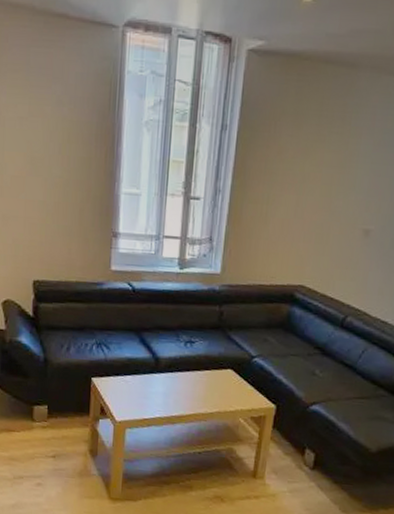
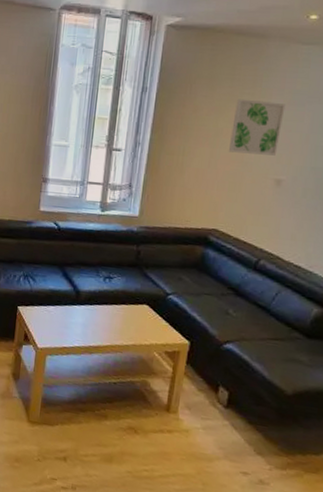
wall art: none [315,138,376,203] -> present [228,98,286,156]

